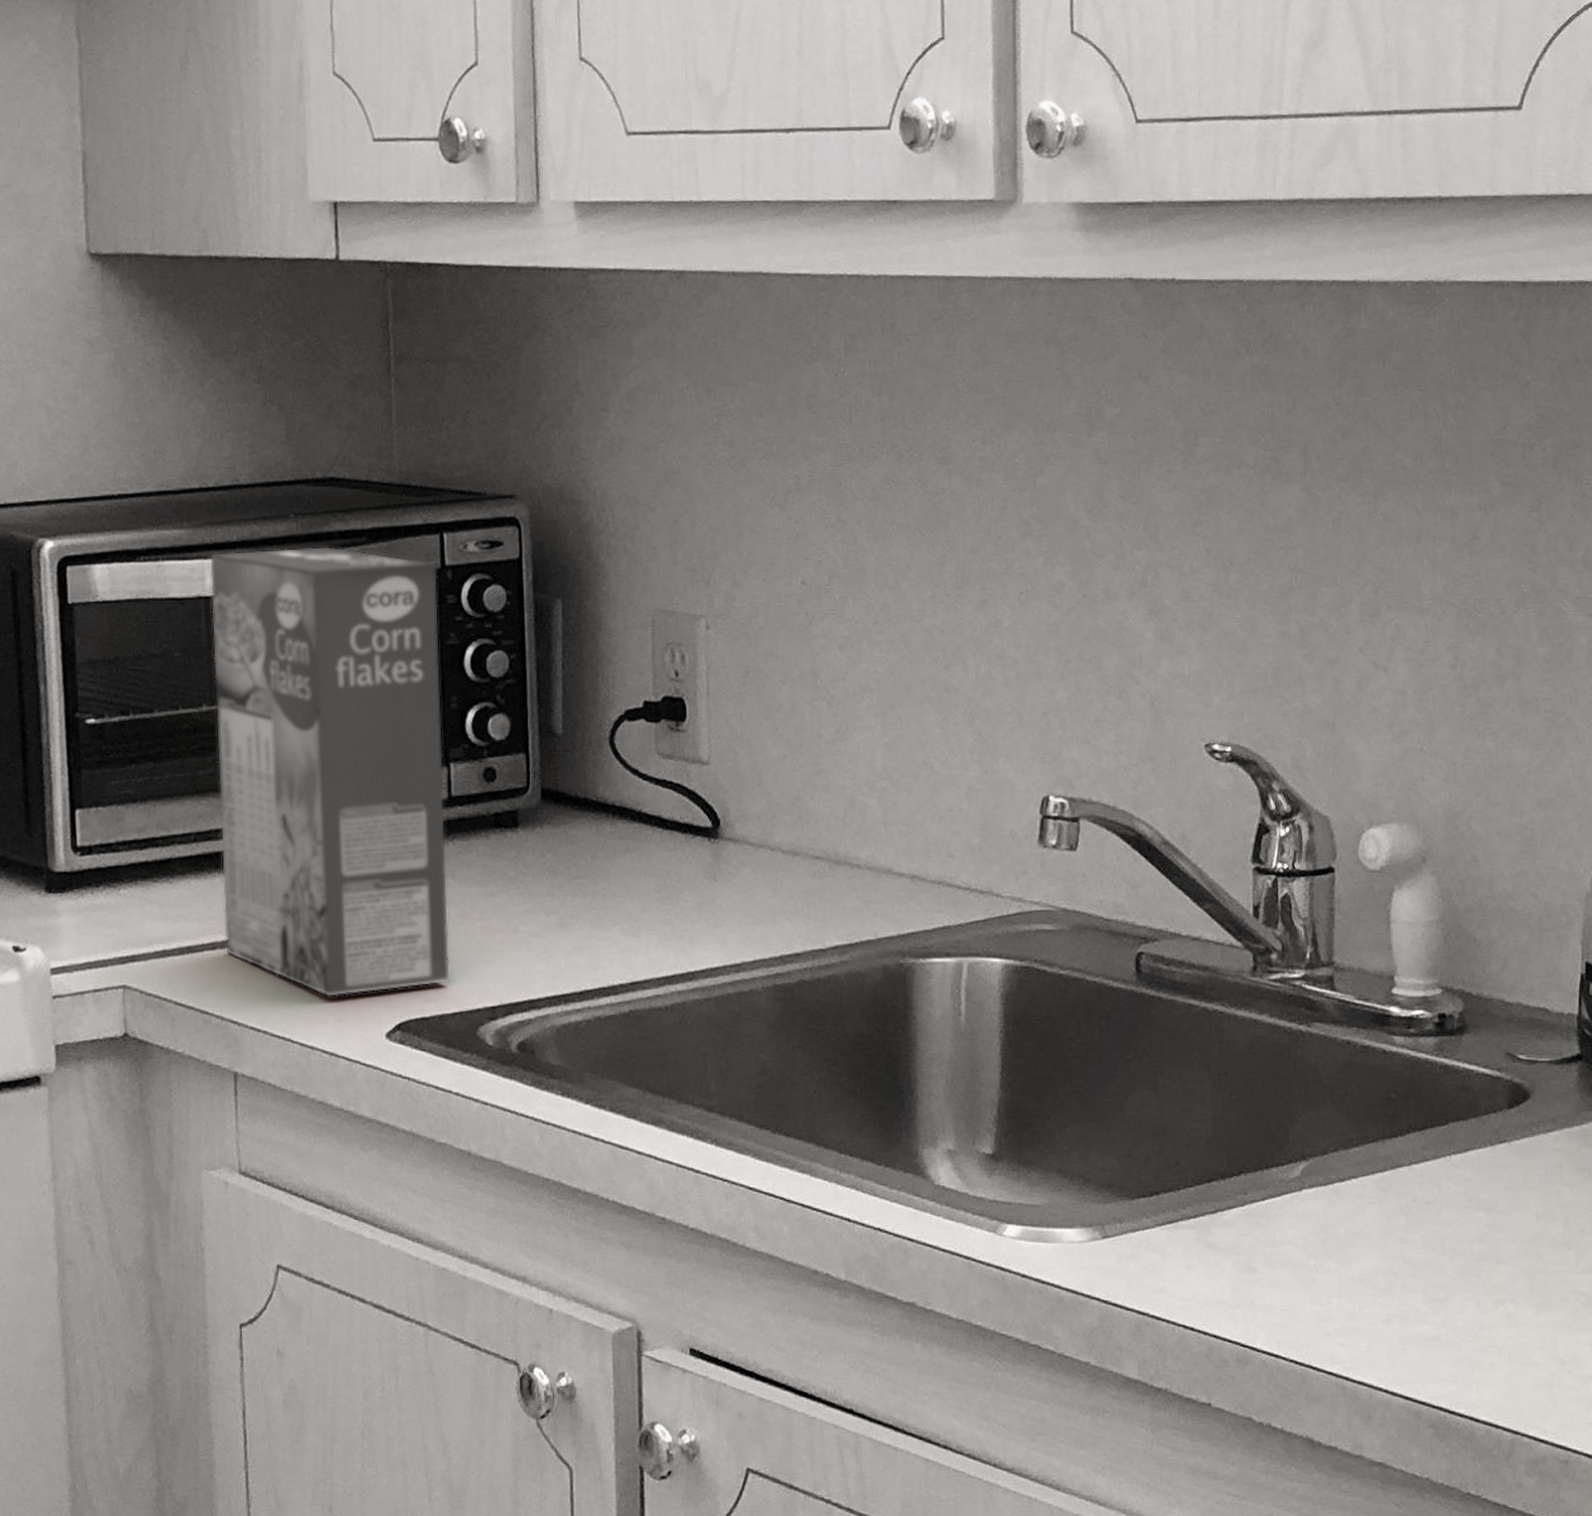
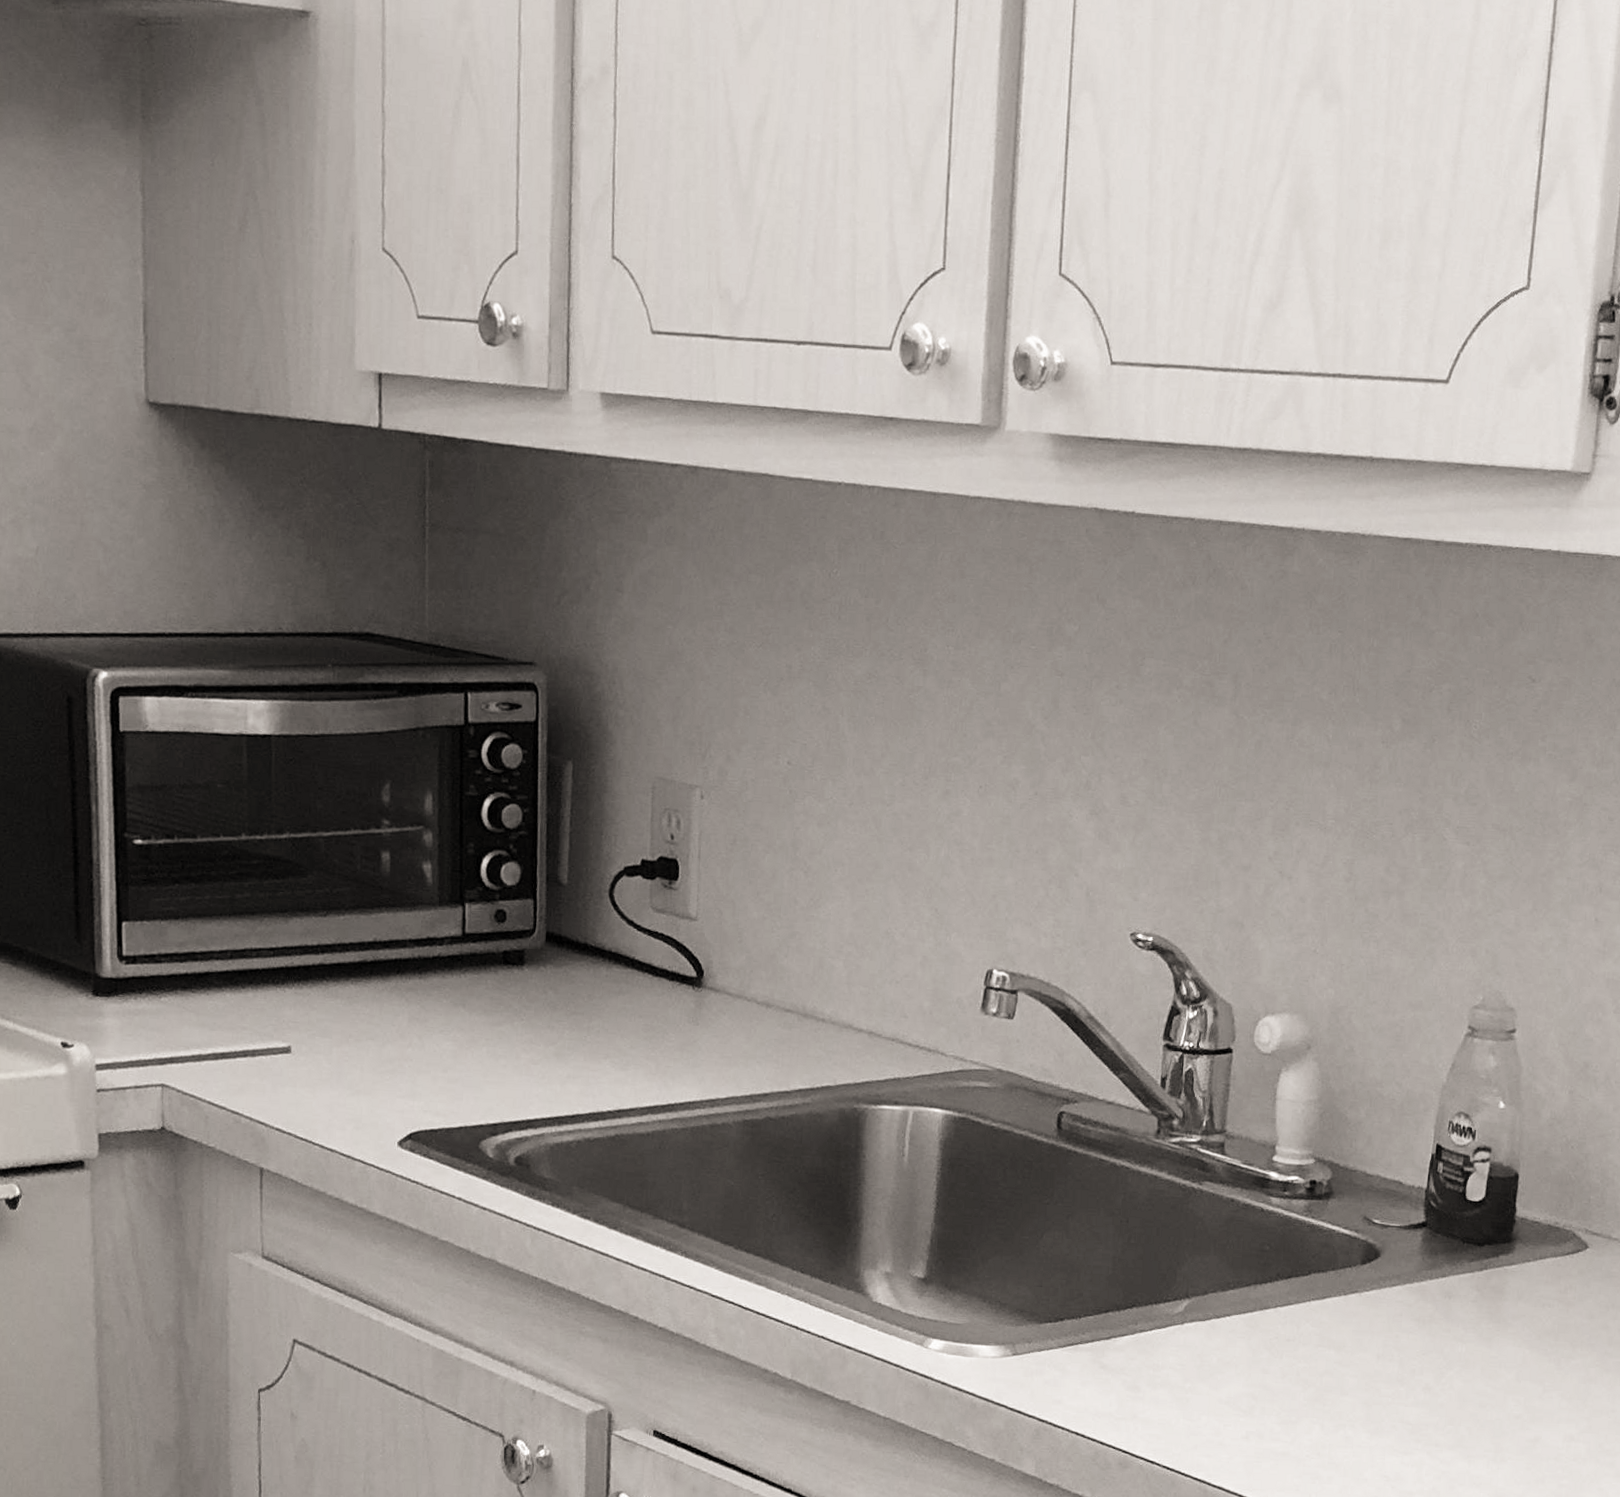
cereal box: present [209,546,451,998] -> none [251,694,461,1107]

